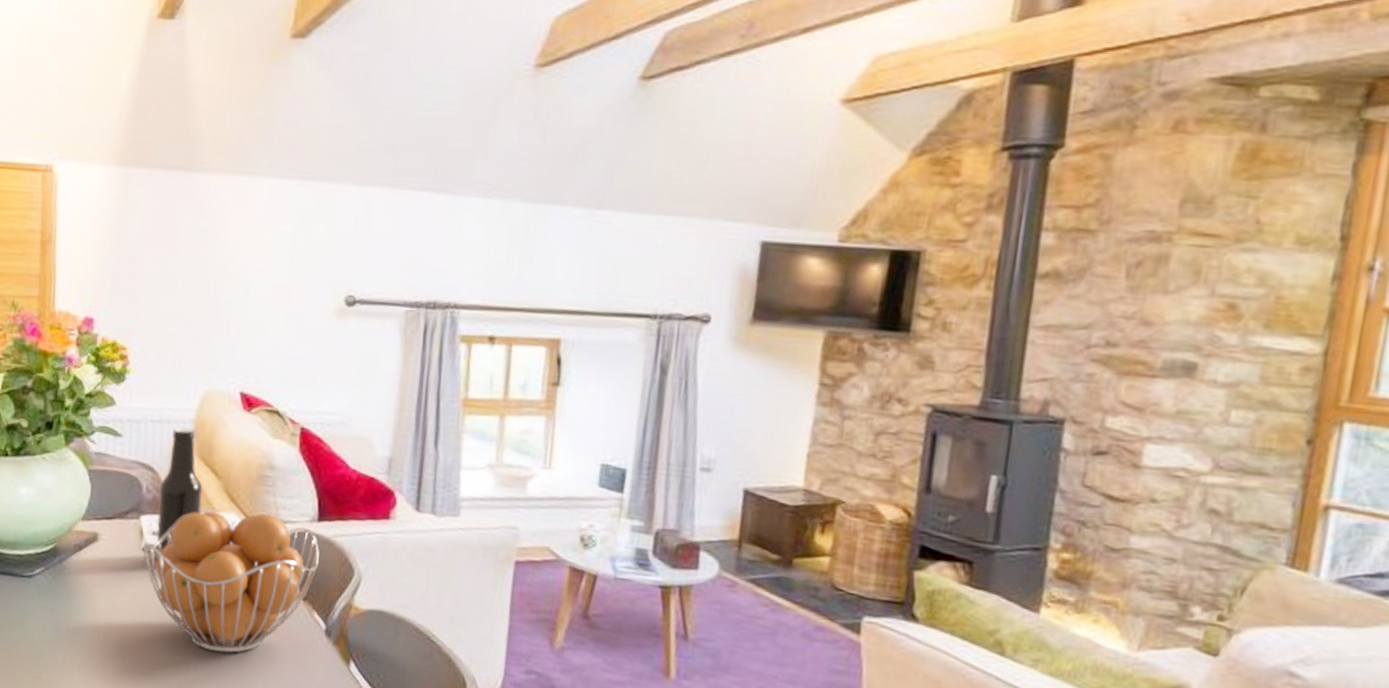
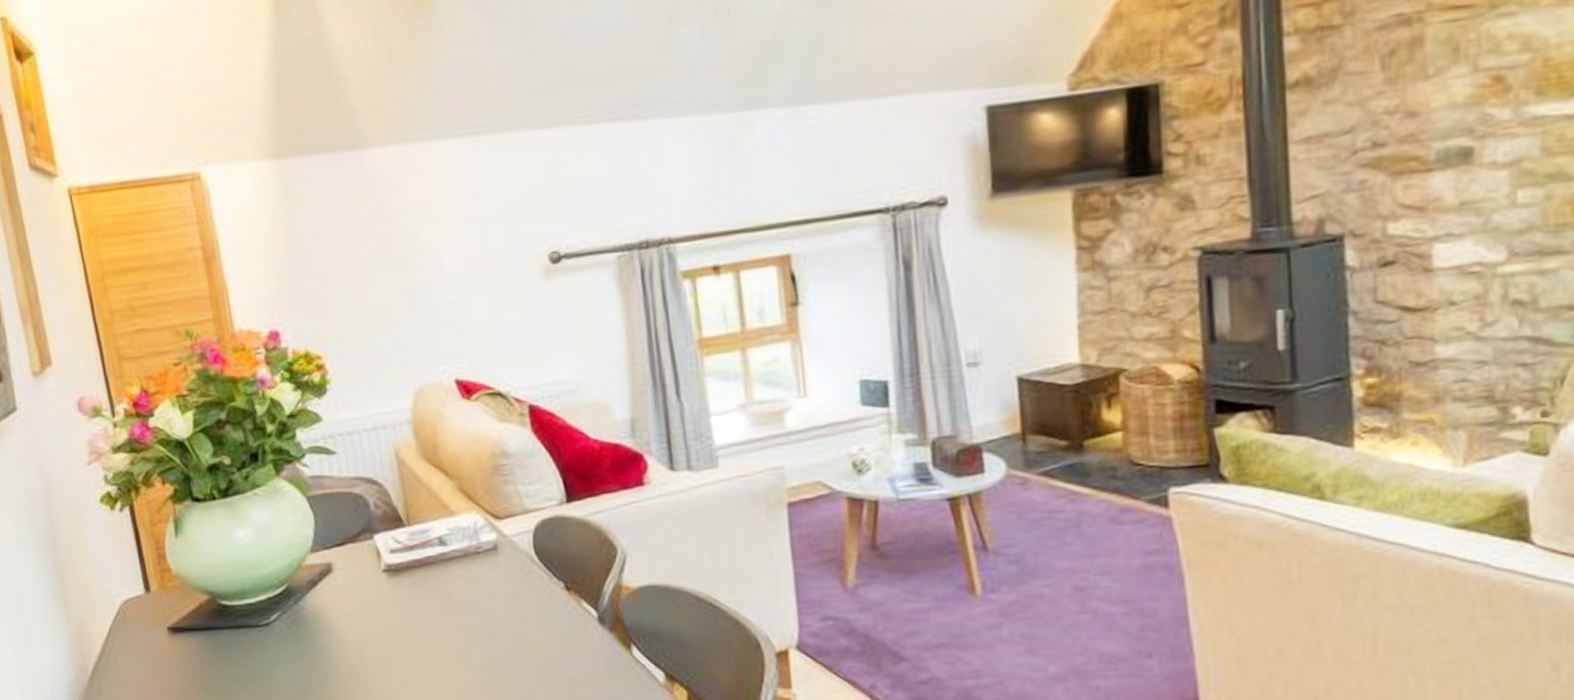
fruit basket: present [143,511,319,653] -> none [382,506,577,665]
beer bottle: present [156,427,203,558] -> none [388,430,440,577]

